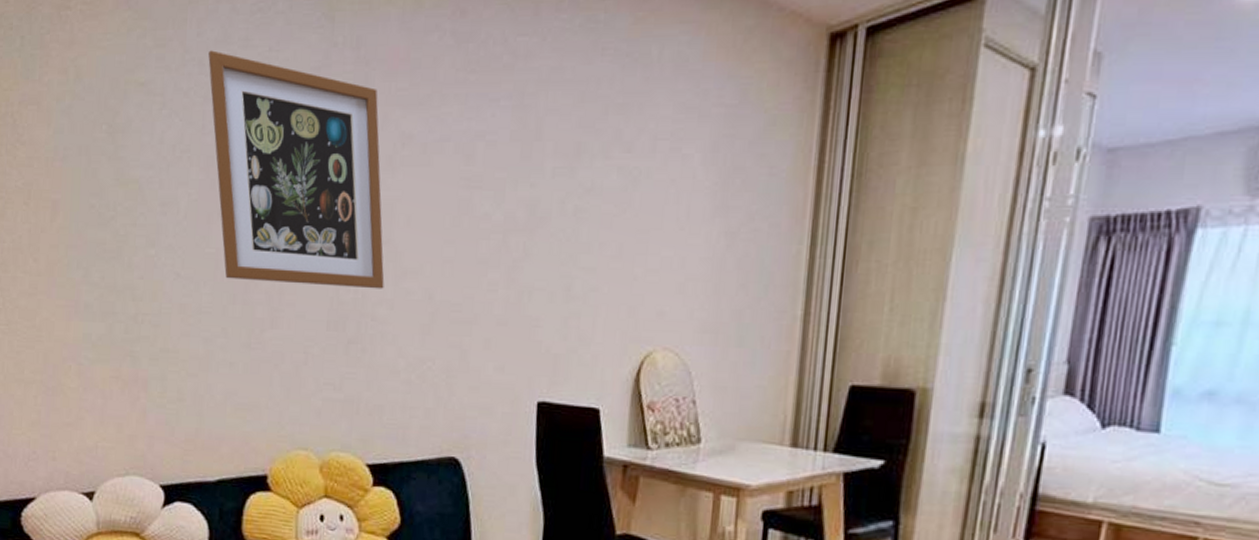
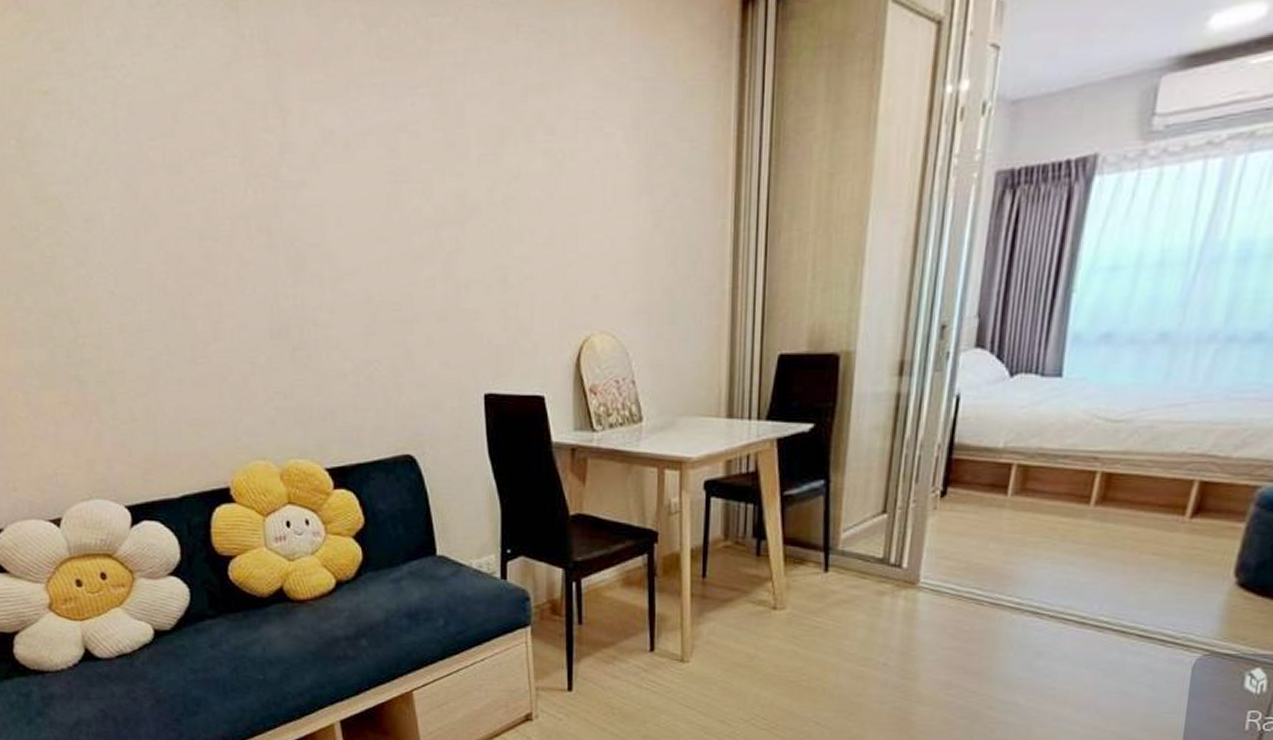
wall art: present [208,50,385,289] -> none [111,51,322,294]

